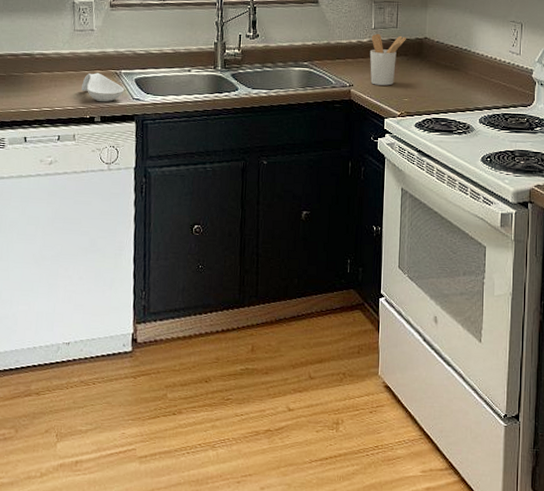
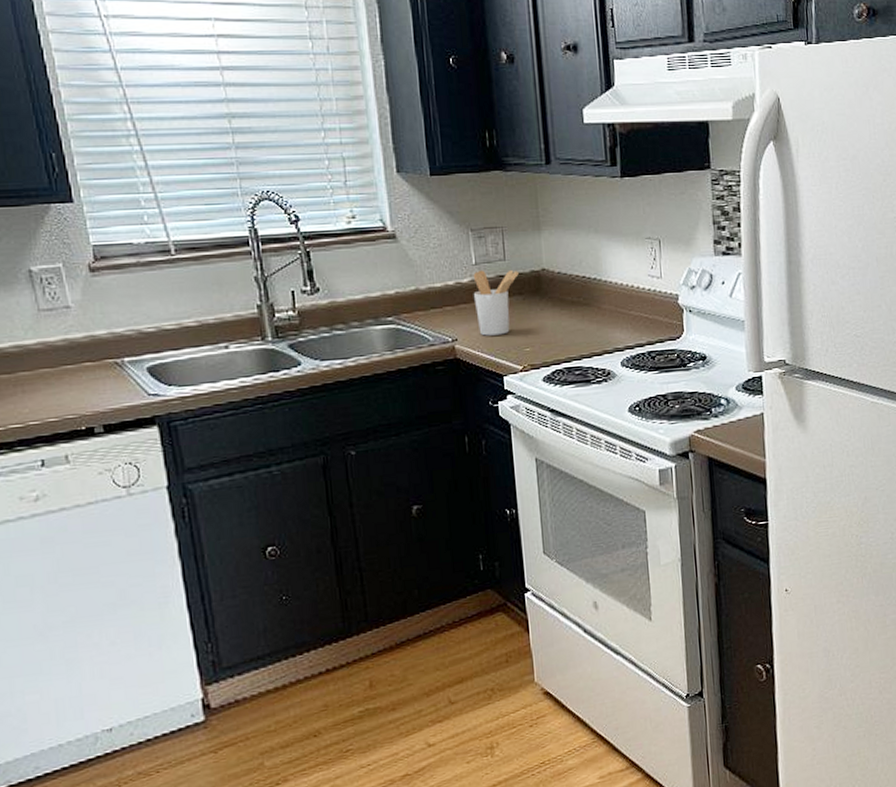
spoon rest: present [81,73,125,102] -> none [65,365,134,406]

